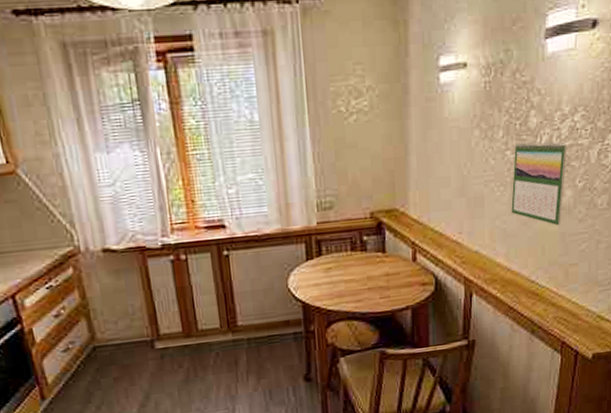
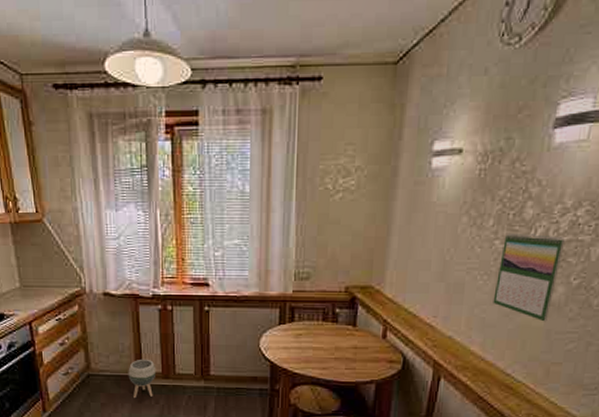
planter: none [142,318,176,366] -> present [128,359,157,399]

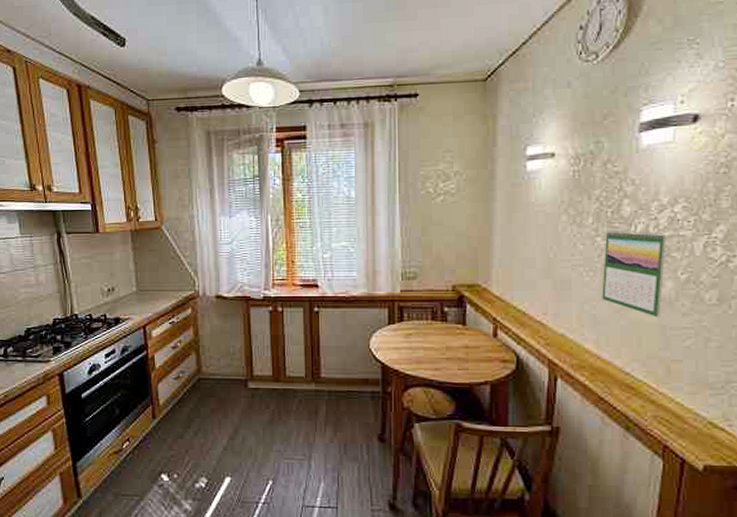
planter: present [128,359,157,399] -> none [238,361,267,404]

